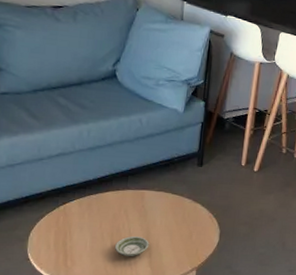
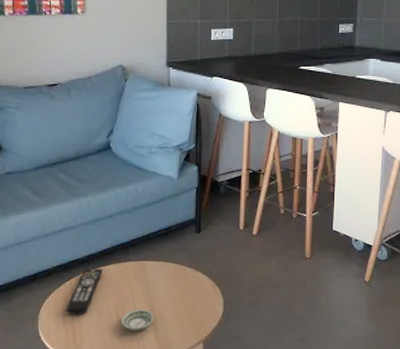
remote control: none [58,194,100,239] -> present [66,268,103,315]

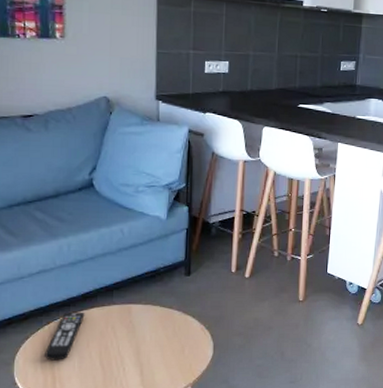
saucer: present [120,310,154,332] -> none [103,354,140,376]

